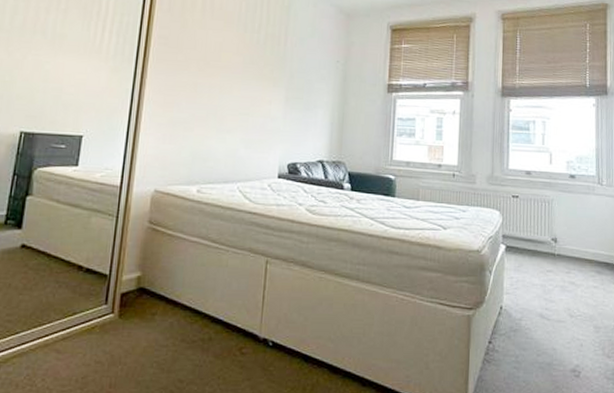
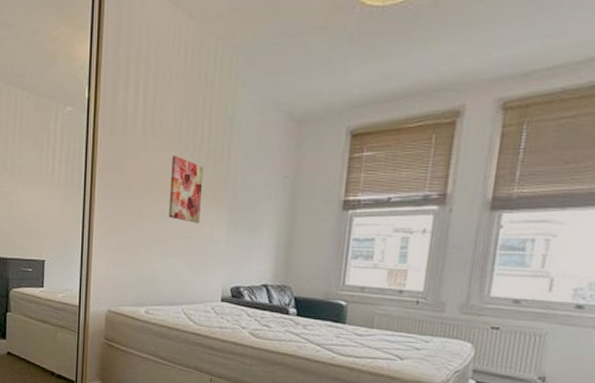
wall art: none [225,36,262,101] -> present [168,156,204,223]

